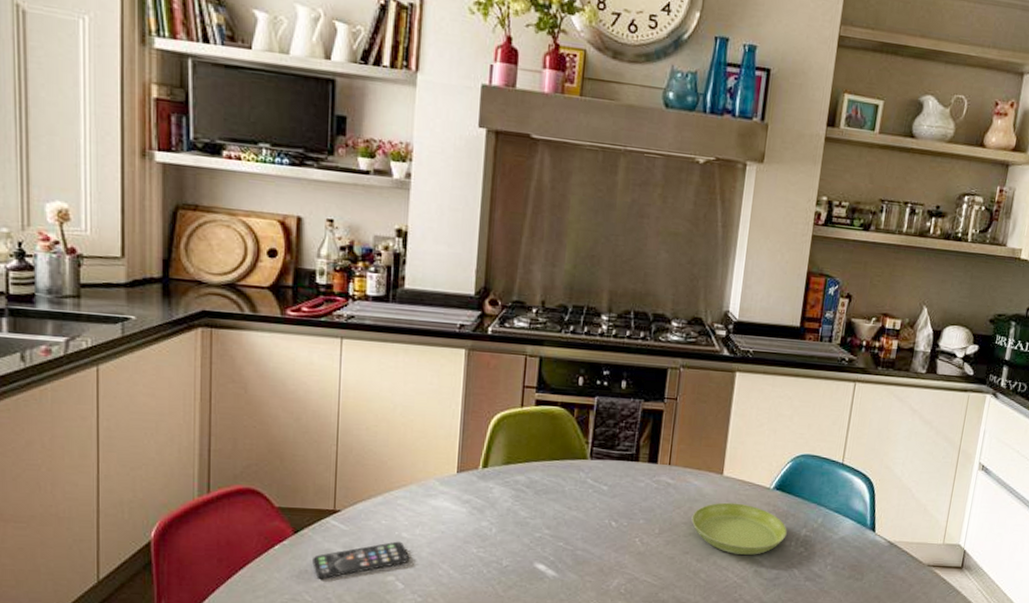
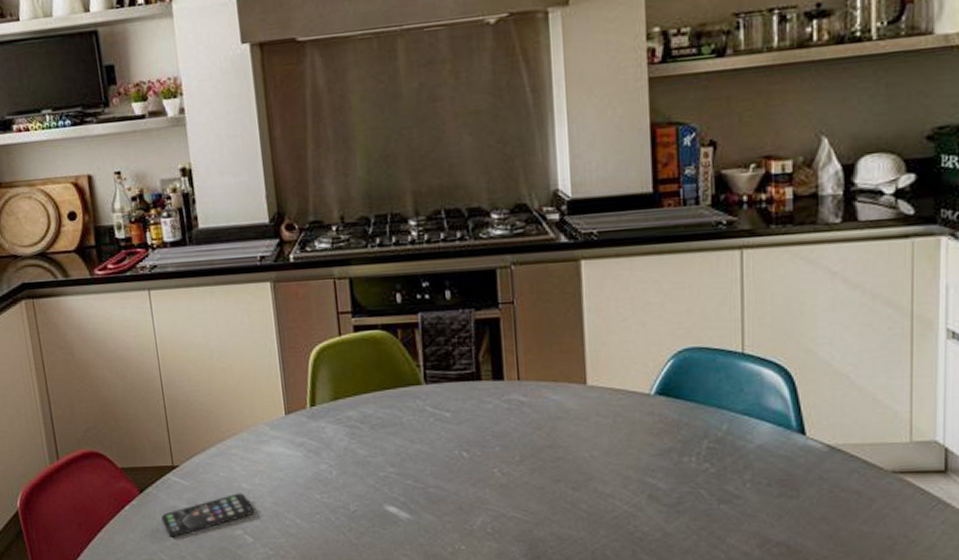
saucer: present [691,502,787,555] -> none [557,416,683,478]

